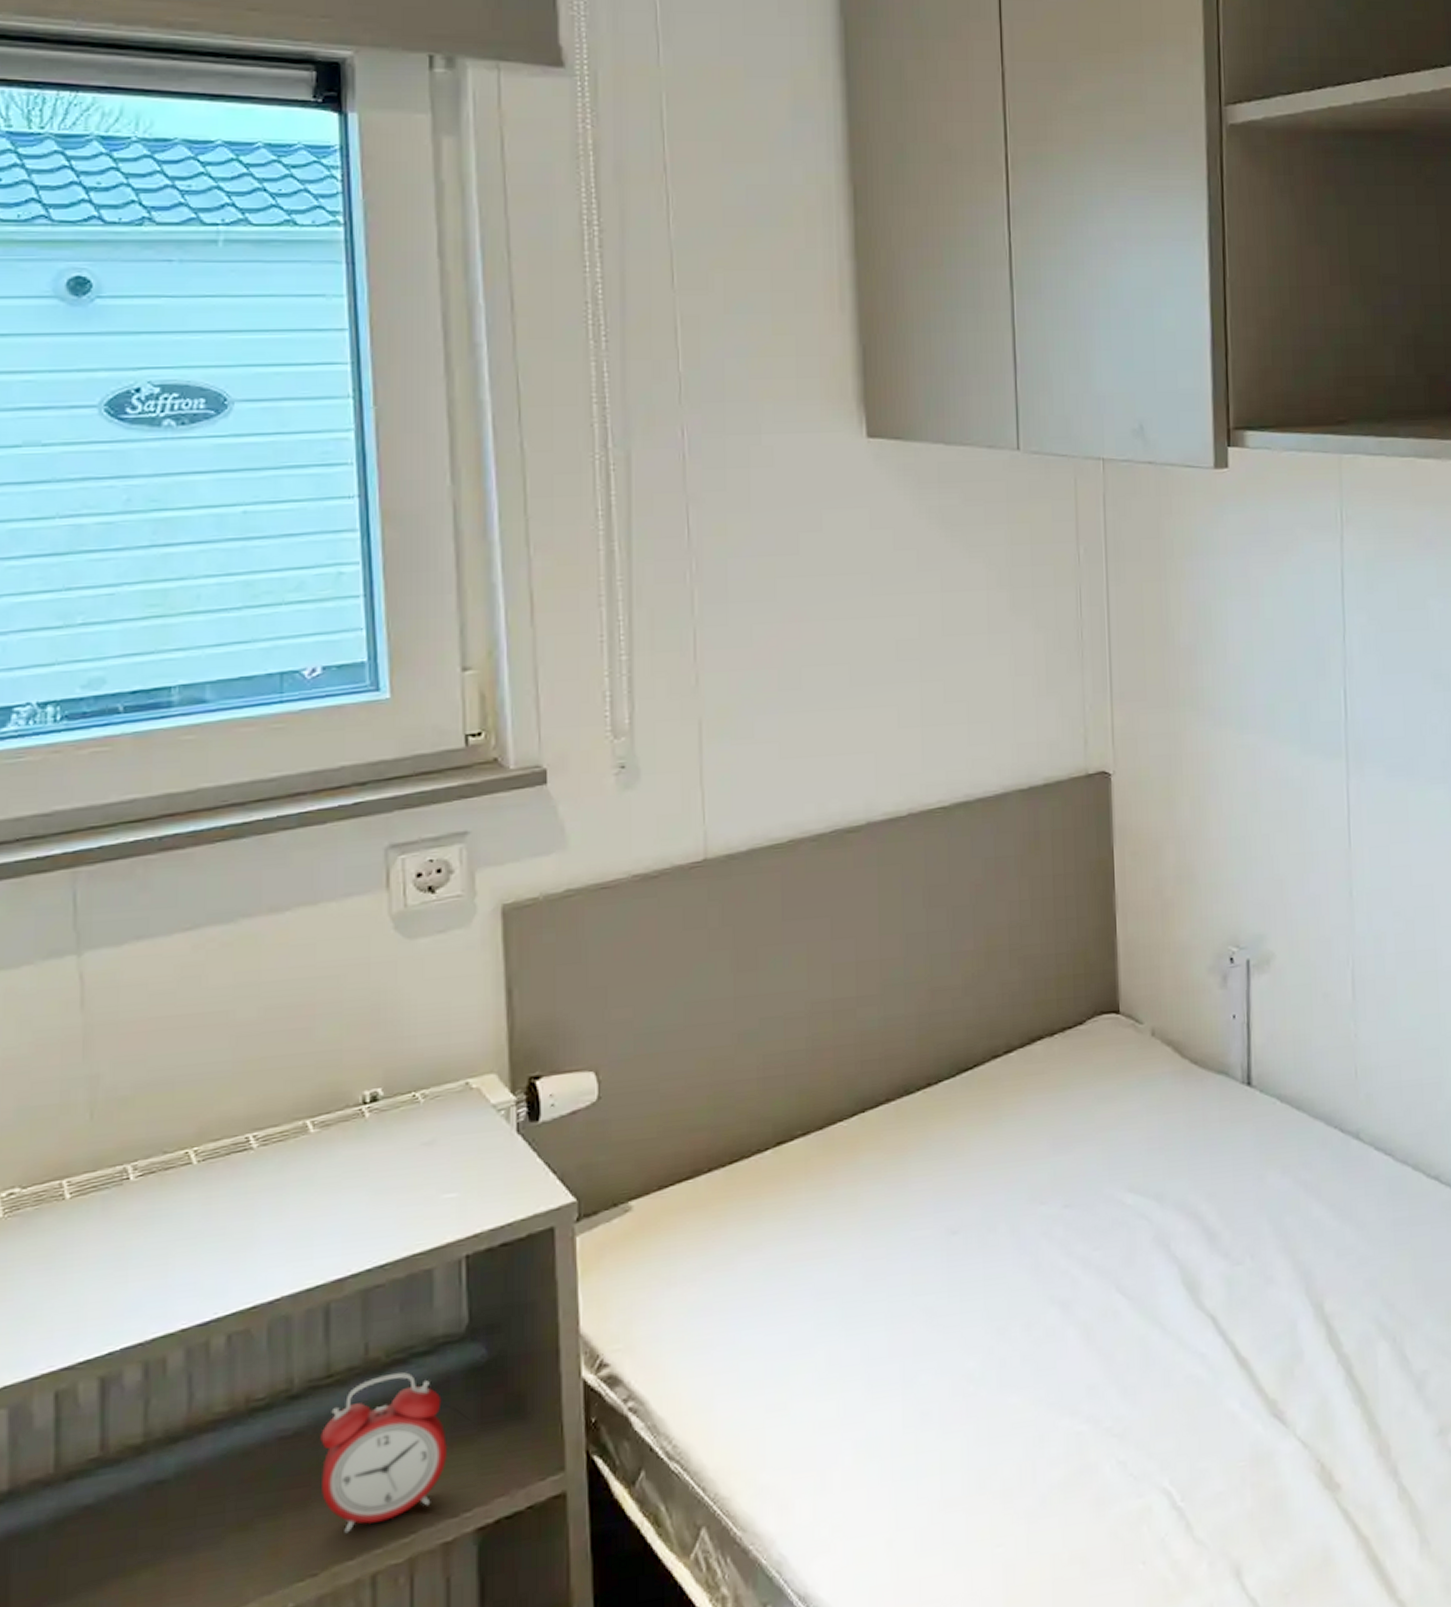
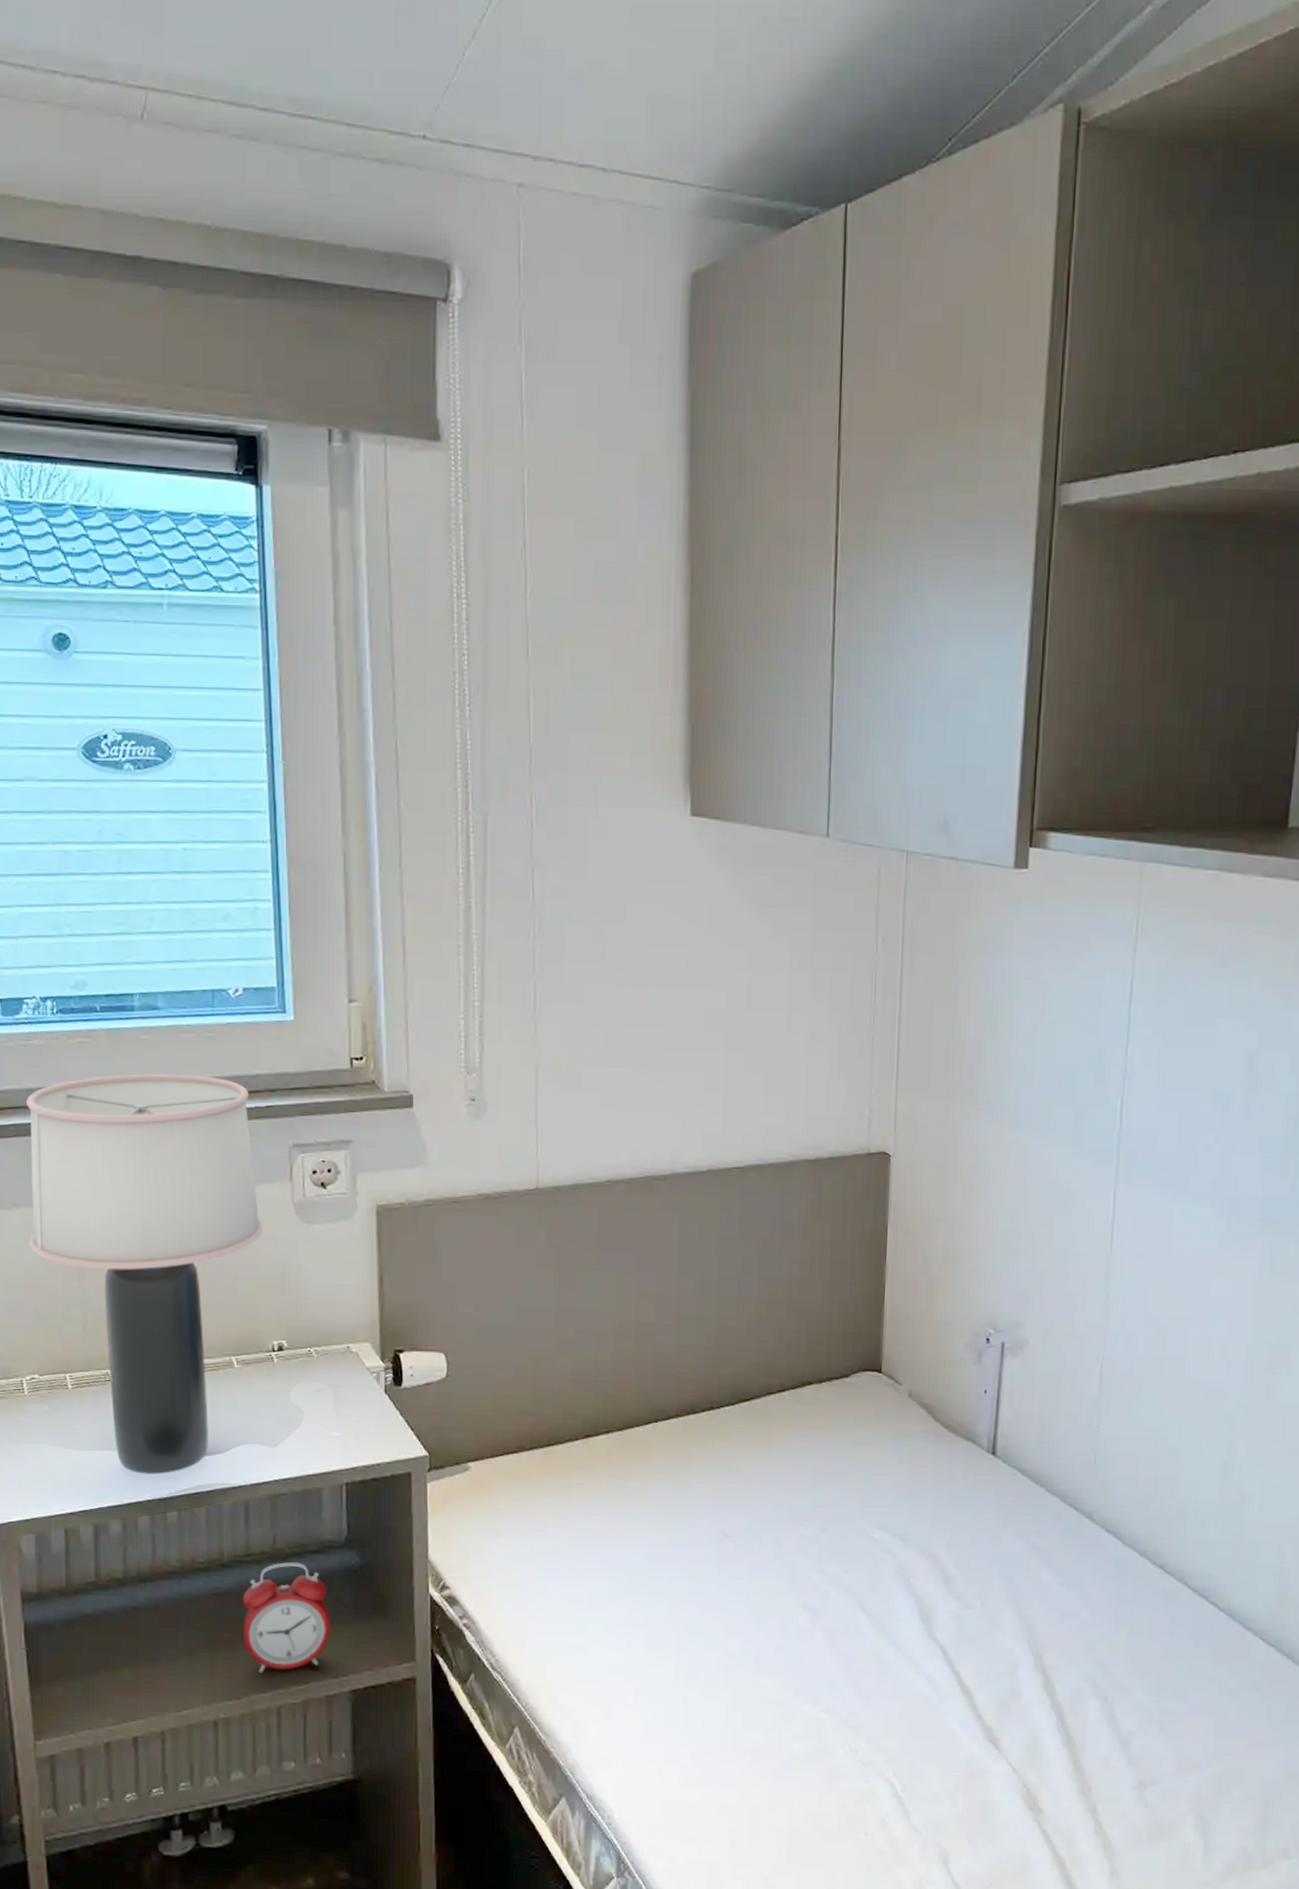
table lamp: none [10,776,350,1296] -> present [27,1073,264,1475]

